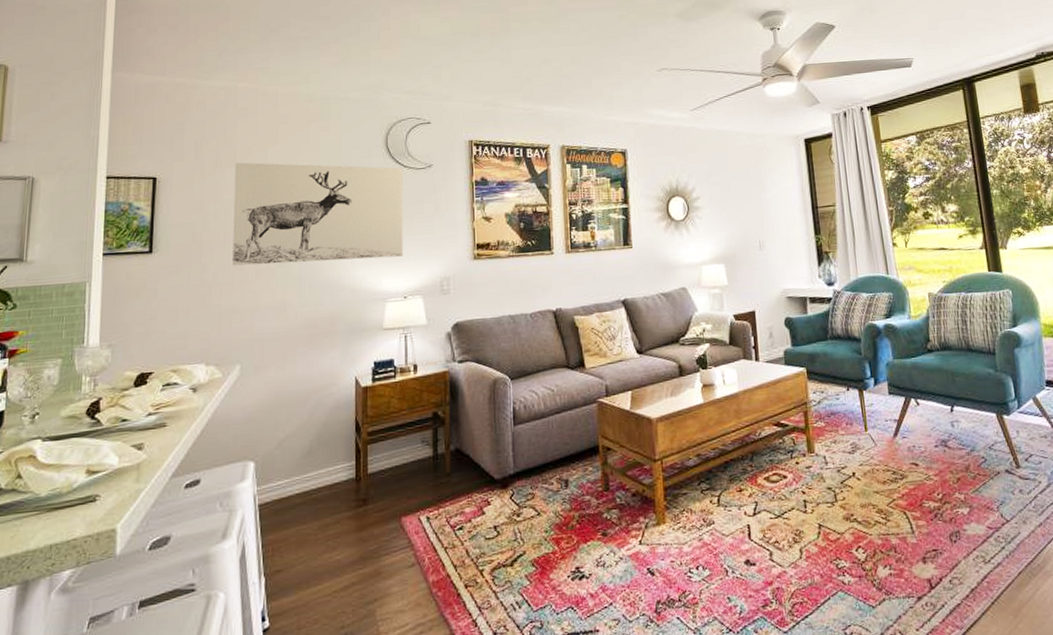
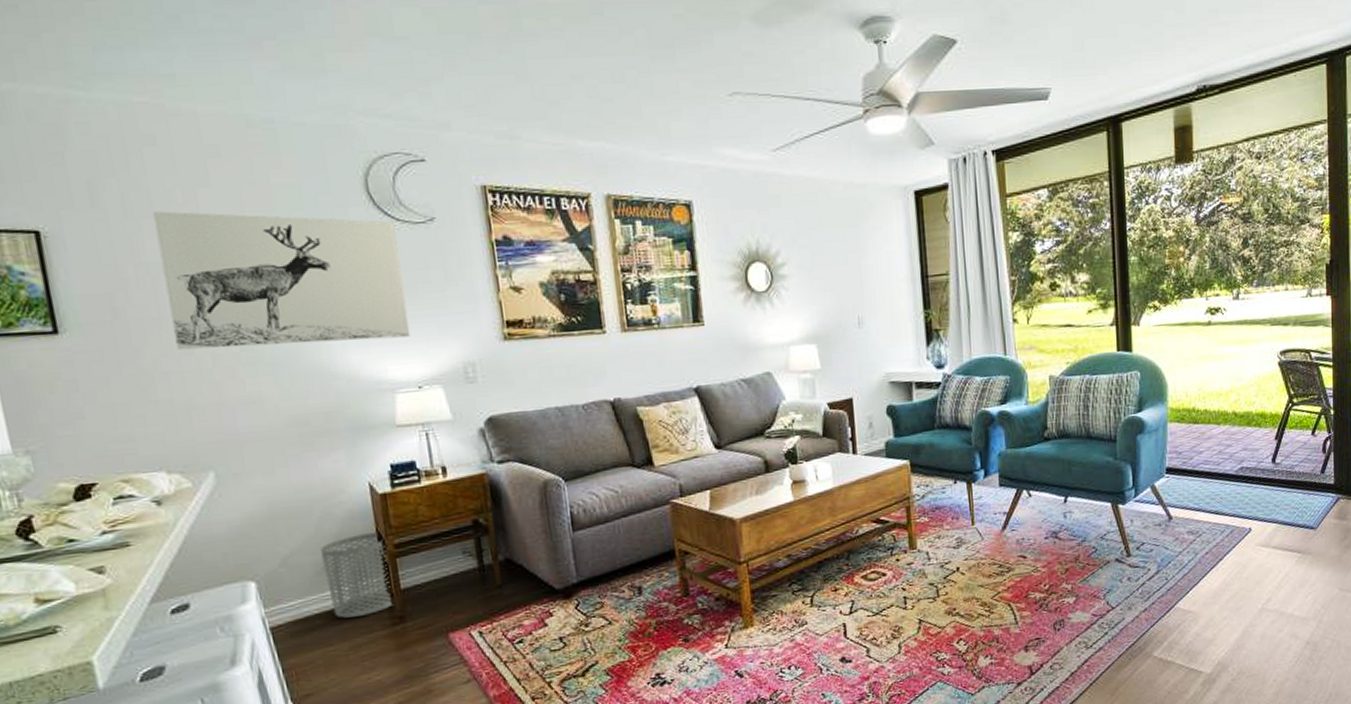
waste bin: none [309,421,361,499] -> present [320,533,393,618]

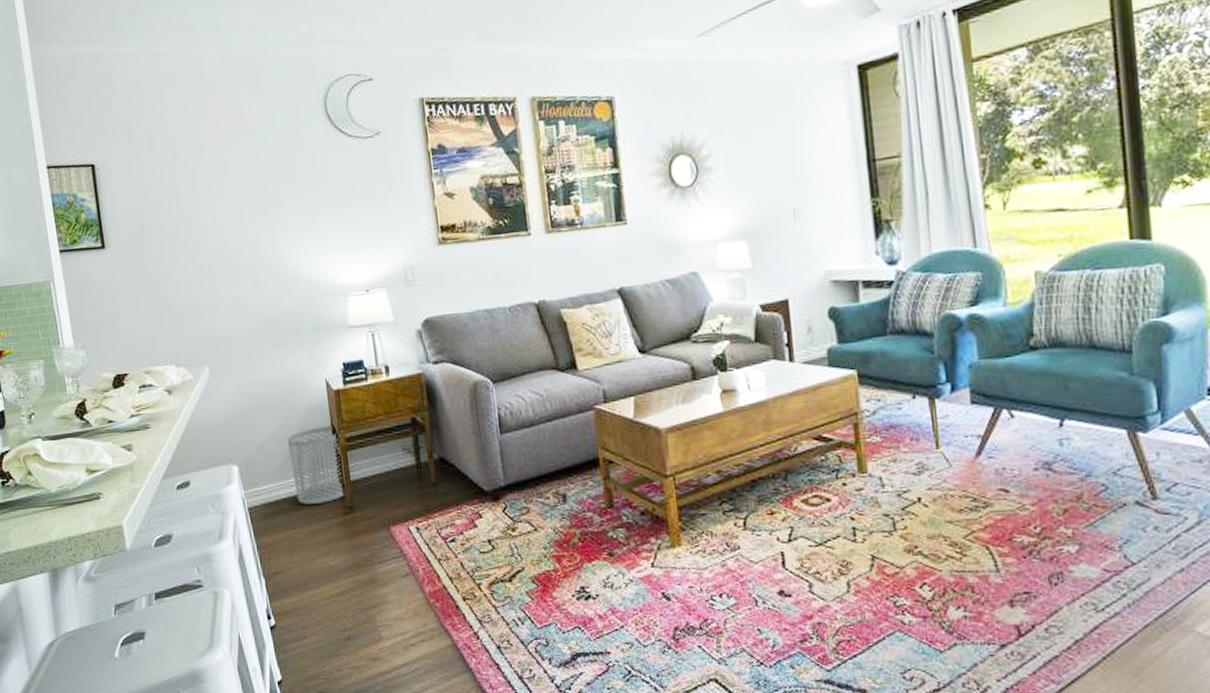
wall art: present [152,211,411,350] -> none [169,137,360,260]

